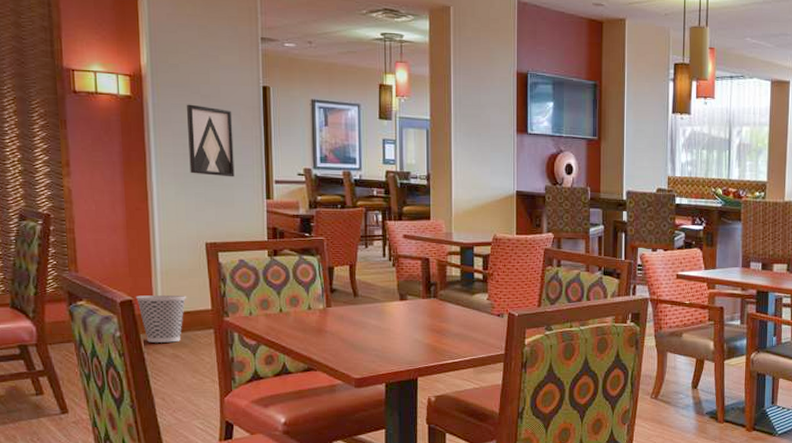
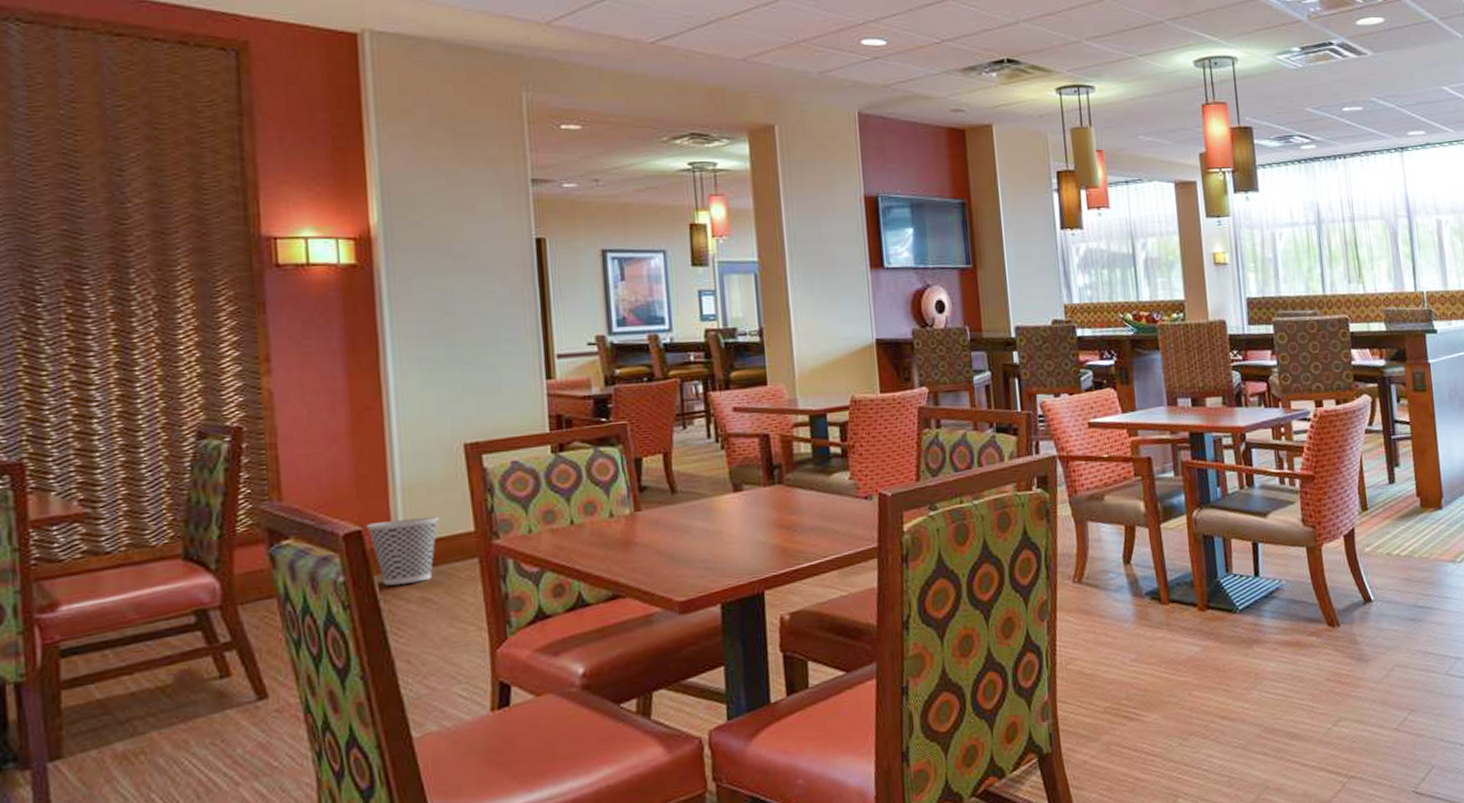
wall art: present [186,104,235,177] -> none [432,268,502,356]

